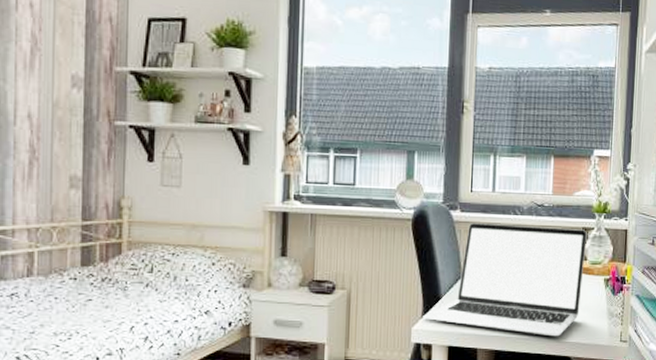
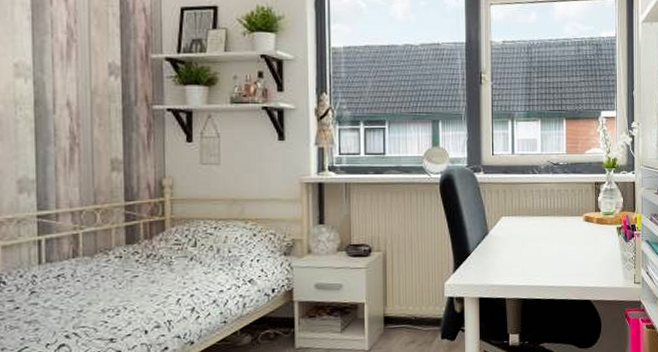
laptop: present [423,223,587,337] -> none [454,183,599,283]

